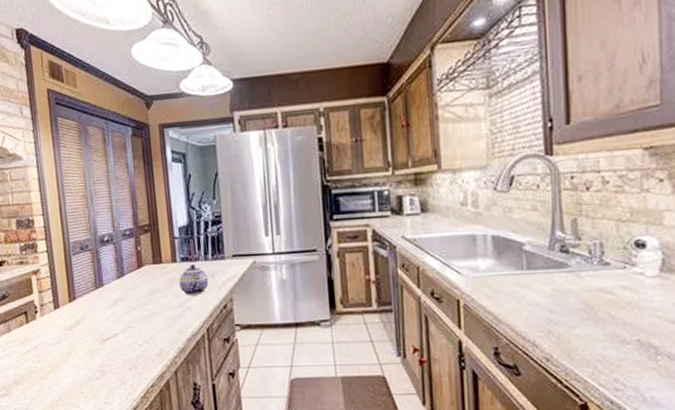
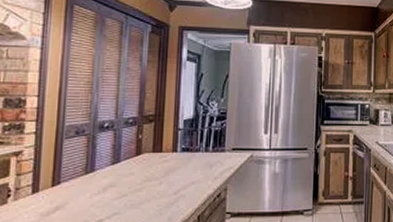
teapot: present [179,264,209,295] -> none [176,154,207,184]

